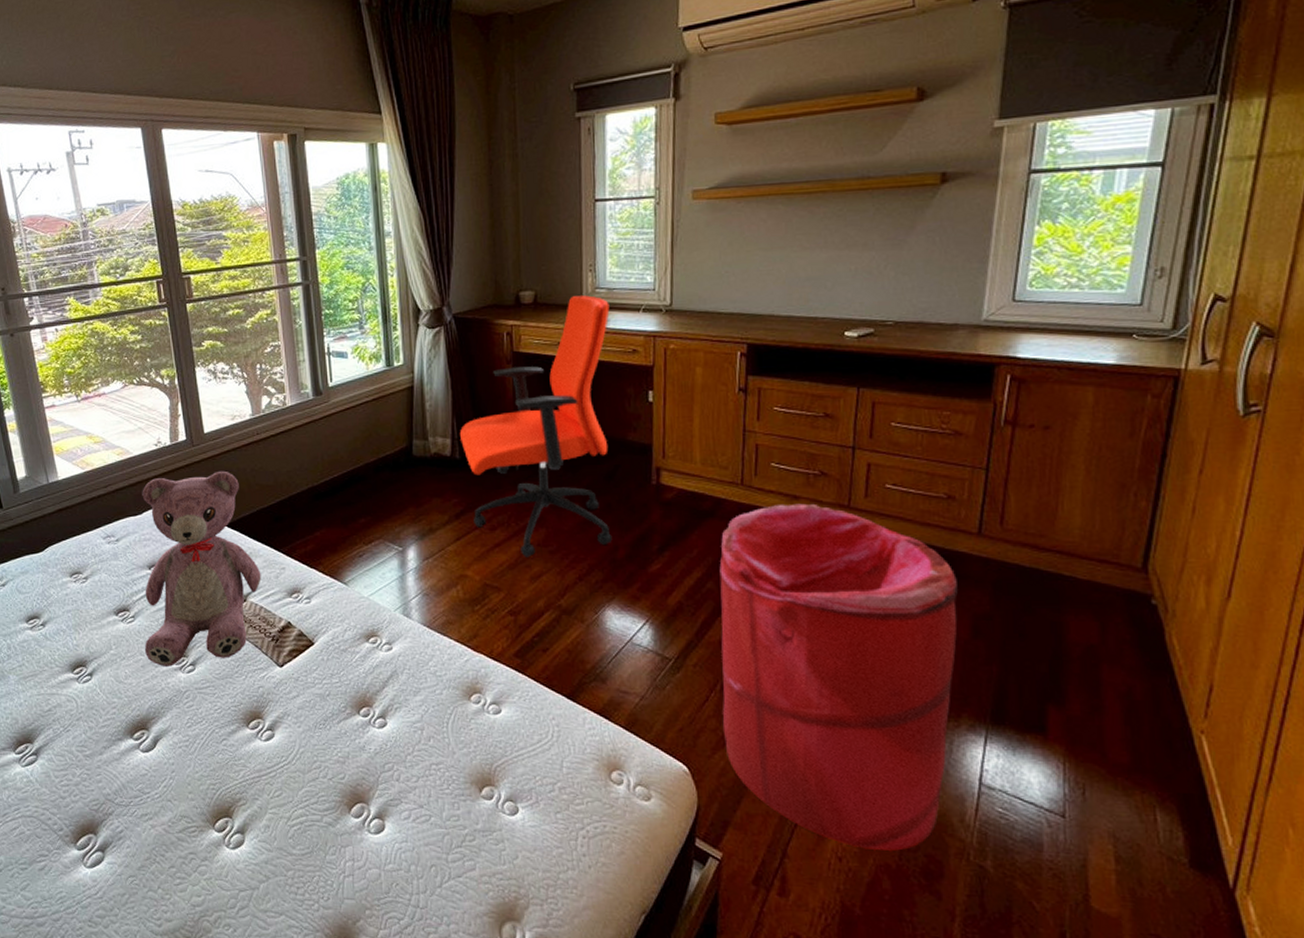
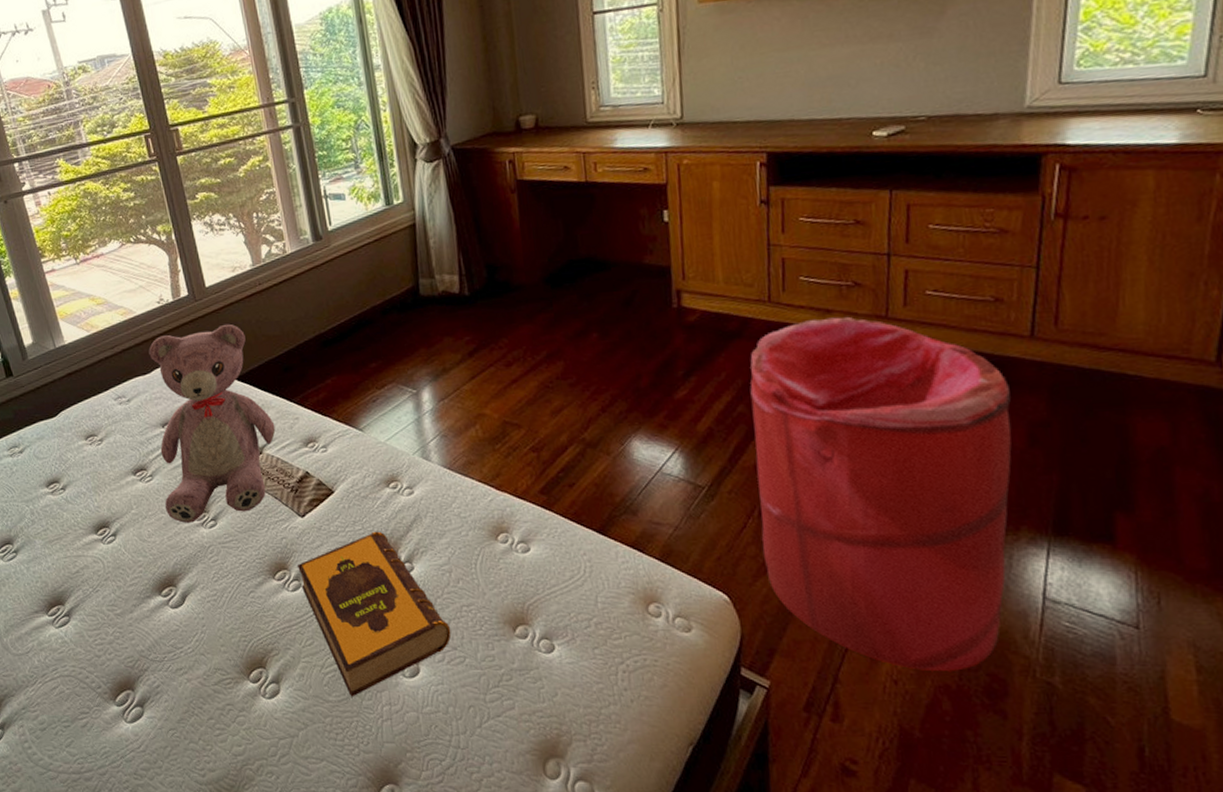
hardback book: none [272,685,419,851] -> present [298,531,451,697]
office chair: present [459,295,613,558] -> none [466,114,635,392]

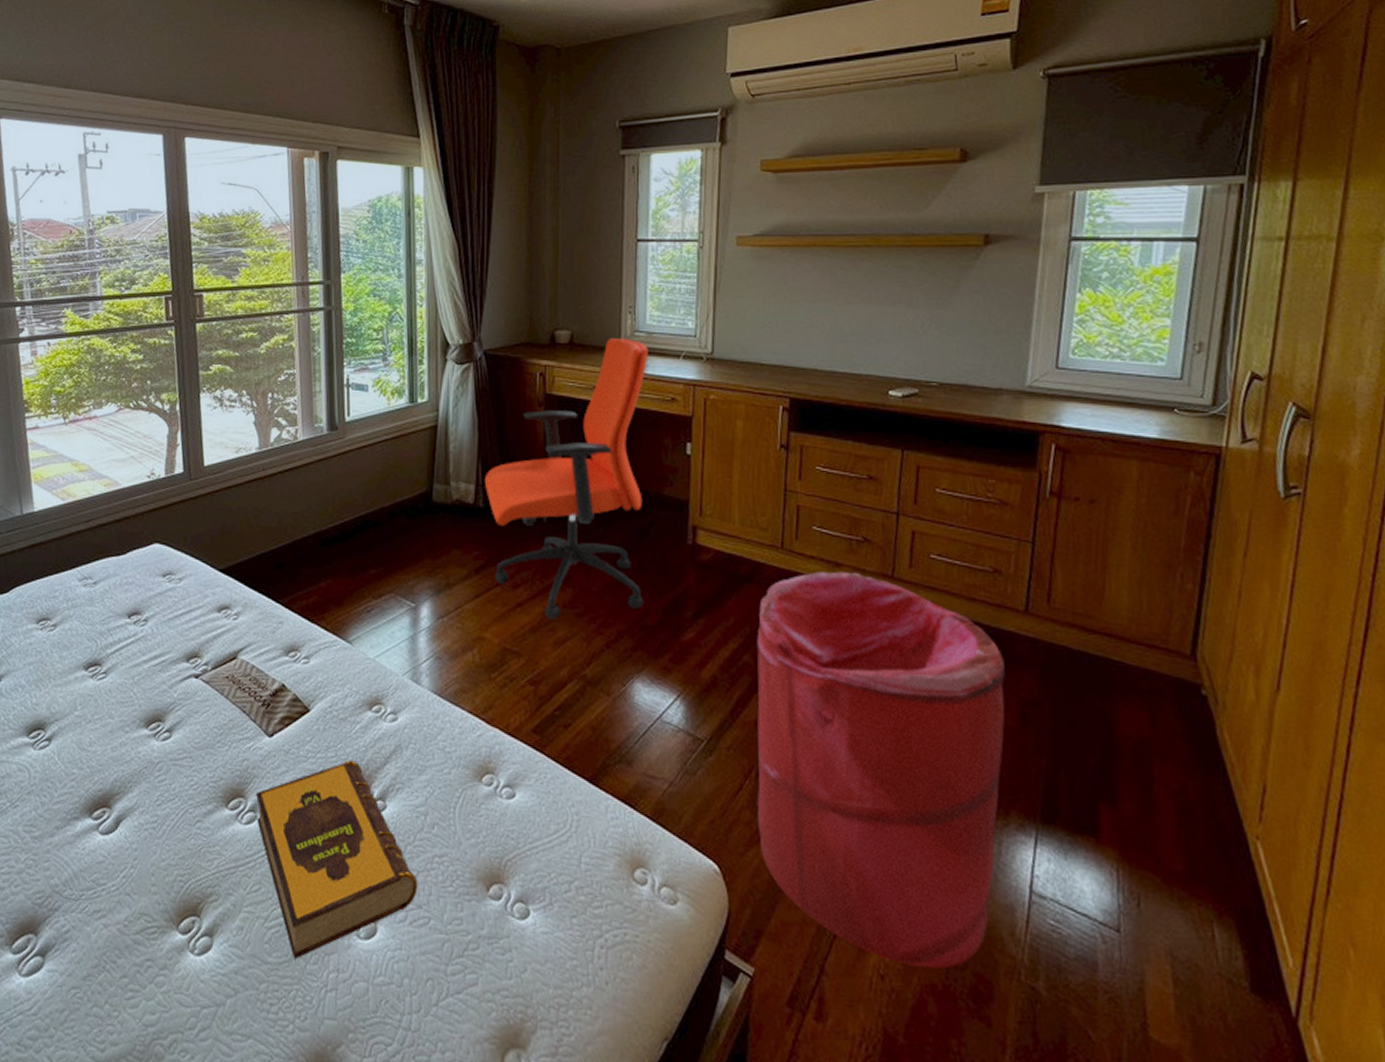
teddy bear: present [149,324,276,523] -> none [115,509,256,733]
office chair: none [466,114,635,392] -> present [484,338,649,620]

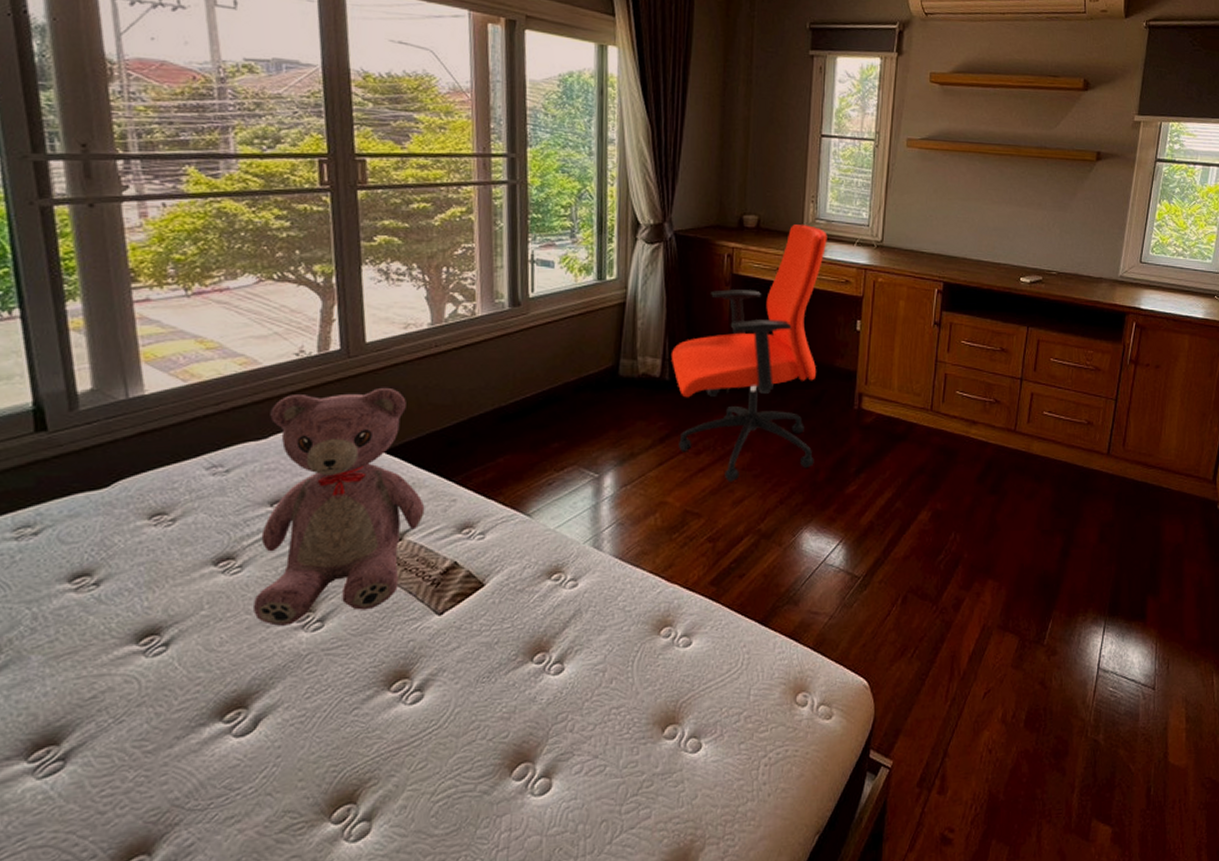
teddy bear: none [115,509,256,733] -> present [254,387,425,626]
hardback book: present [256,760,418,960] -> none [423,629,595,827]
laundry hamper: present [757,571,1005,968] -> none [900,428,1091,739]

